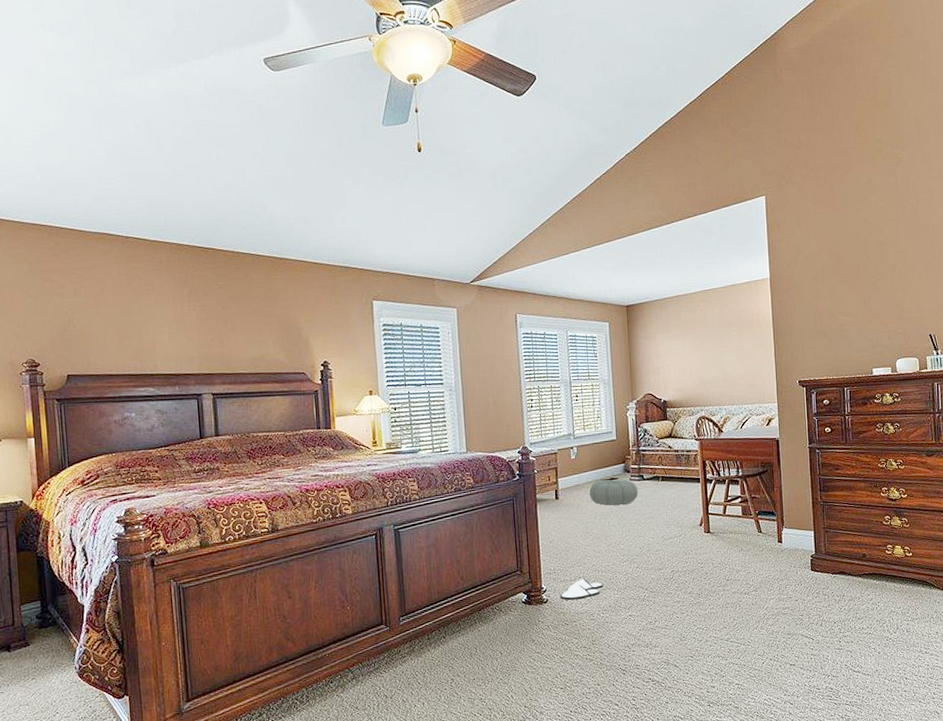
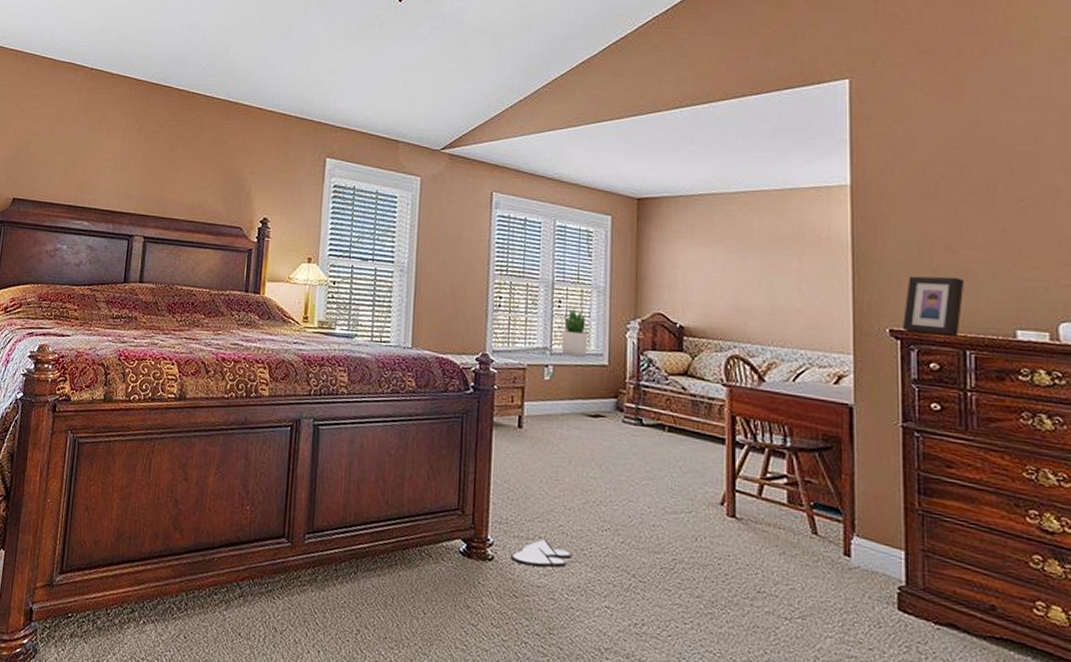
planter: none [580,399,601,438] -> present [561,307,588,358]
pouf: present [589,479,639,506] -> none [565,414,634,453]
picture frame: none [806,337,842,381] -> present [902,275,965,337]

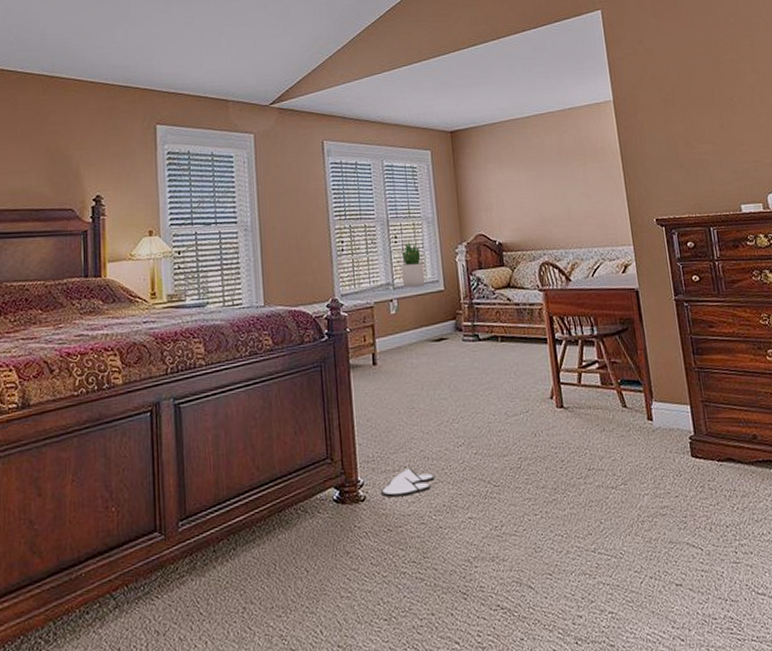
picture frame: present [902,275,965,337] -> none [663,168,704,219]

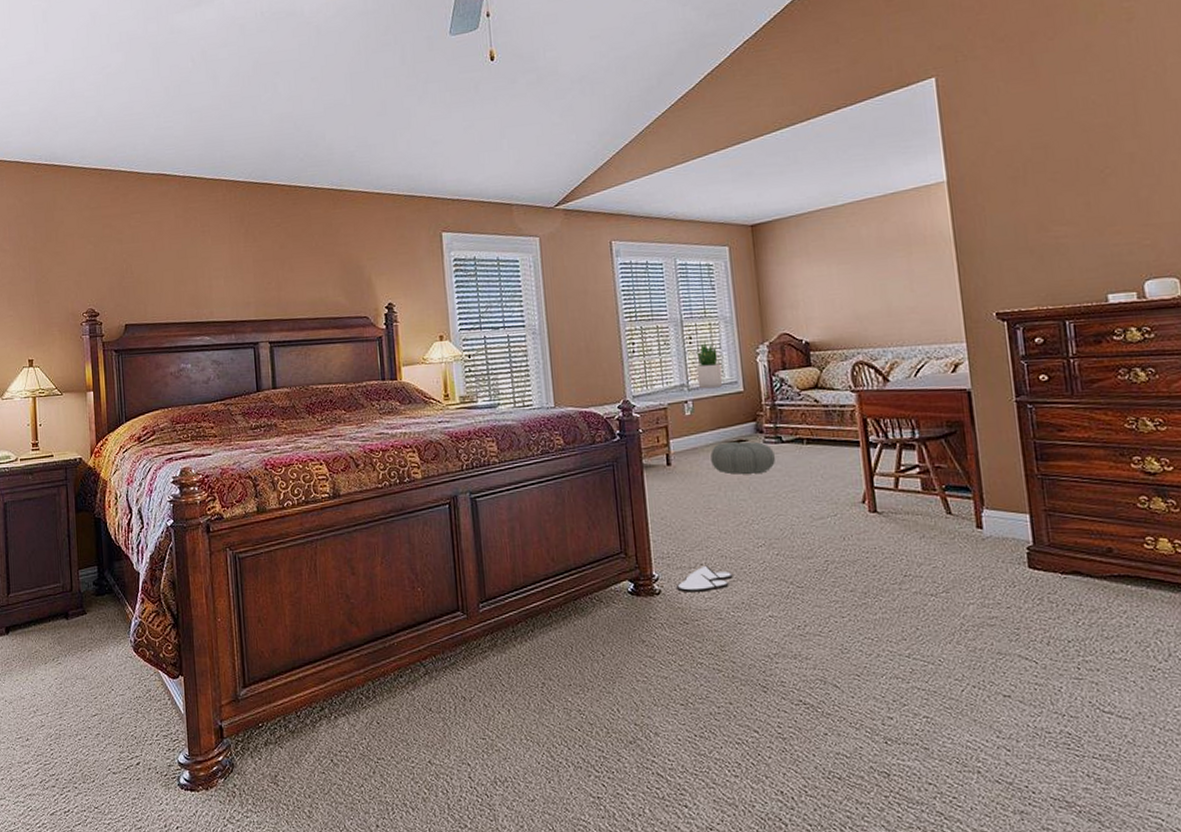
pouf: none [414,340,474,373] -> present [710,441,776,475]

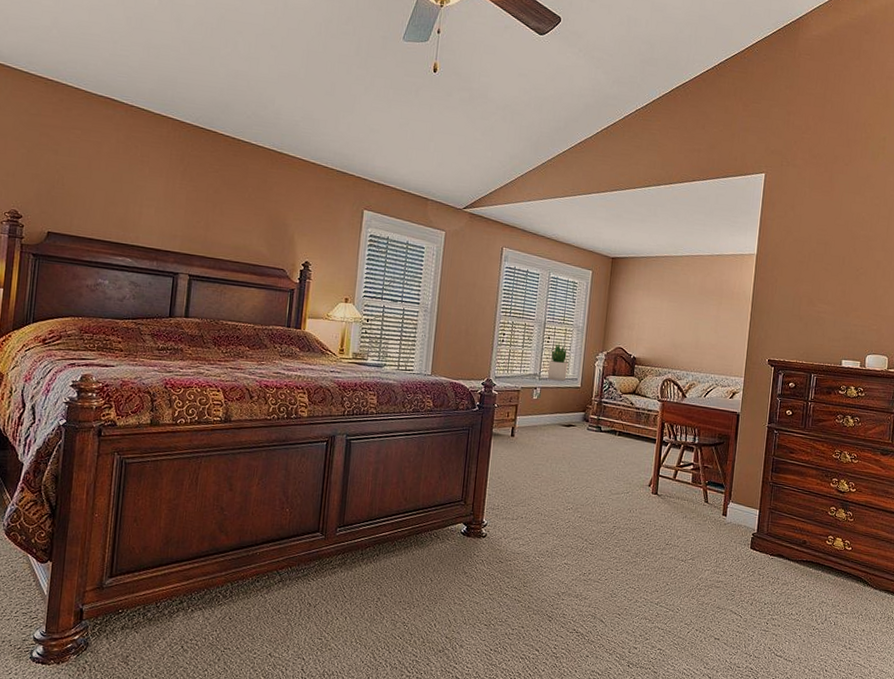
slippers: present [675,565,733,592] -> none [498,519,544,539]
pouf: present [710,441,776,475] -> none [545,425,594,453]

